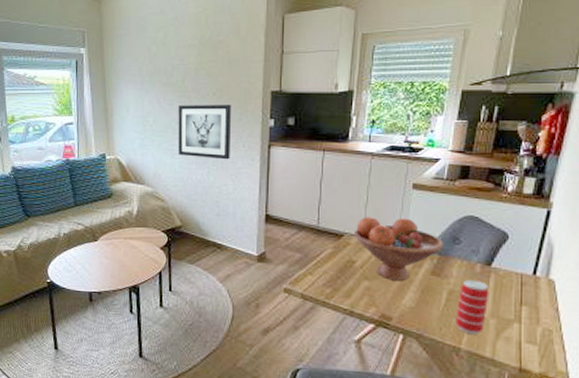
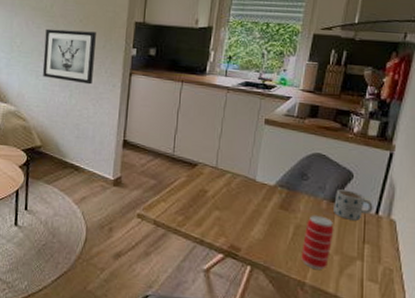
fruit bowl: present [353,217,444,281] -> none [207,148,293,213]
mug: none [488,252,530,283] -> present [333,189,373,221]

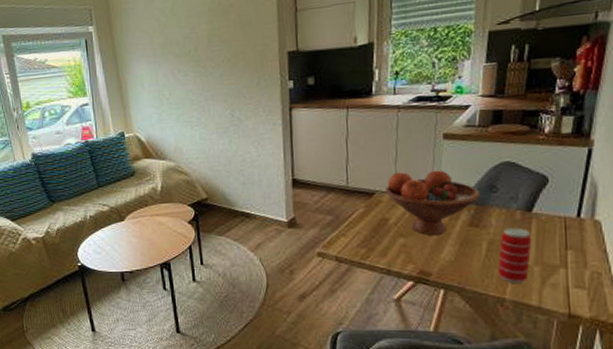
wall art: present [43,28,96,85] -> none [193,69,251,127]
fruit bowl: none [207,148,293,213] -> present [385,170,481,235]
mug: present [333,189,373,221] -> none [529,196,574,227]

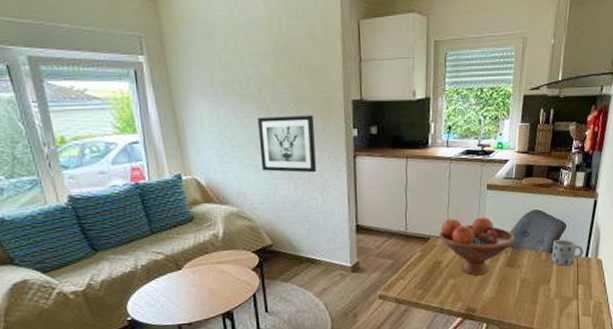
wall art: none [193,69,251,127] -> present [257,115,316,173]
beverage can: present [497,227,532,284] -> none [528,266,554,315]
mug: none [529,196,574,227] -> present [551,239,584,266]

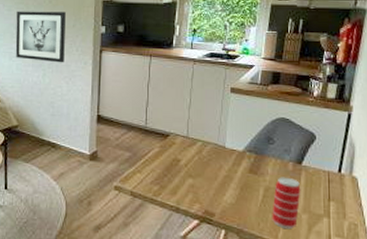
fruit bowl: present [438,217,516,276] -> none [178,118,260,178]
beverage can: none [528,266,554,315] -> present [272,177,301,230]
mug: present [551,239,584,266] -> none [299,151,336,180]

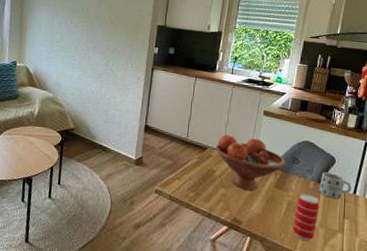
wall art: present [15,11,66,63] -> none [78,28,125,77]
fruit bowl: none [178,118,260,178] -> present [215,134,286,191]
mug: none [299,151,336,180] -> present [319,172,352,199]

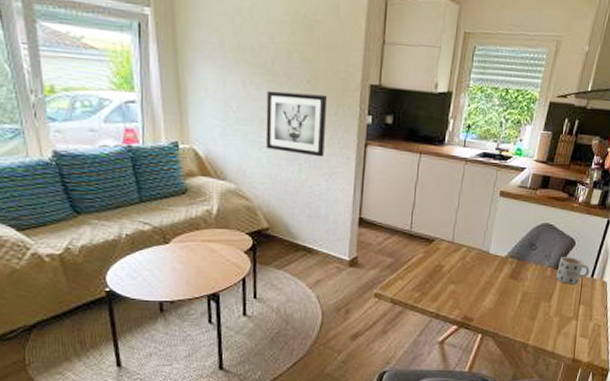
wall art: none [78,28,125,77] -> present [265,90,327,158]
fruit bowl: present [215,134,286,191] -> none [443,222,523,284]
beverage can: present [292,193,320,242] -> none [526,282,556,332]

